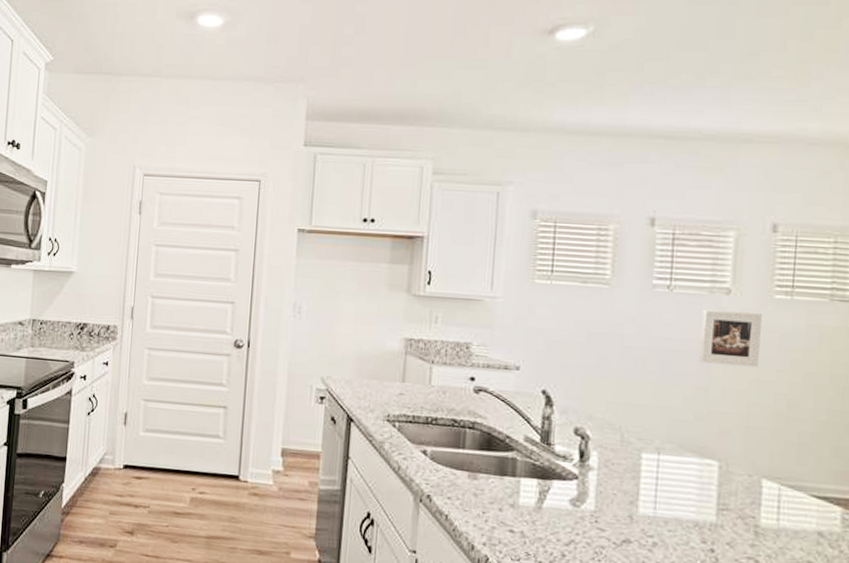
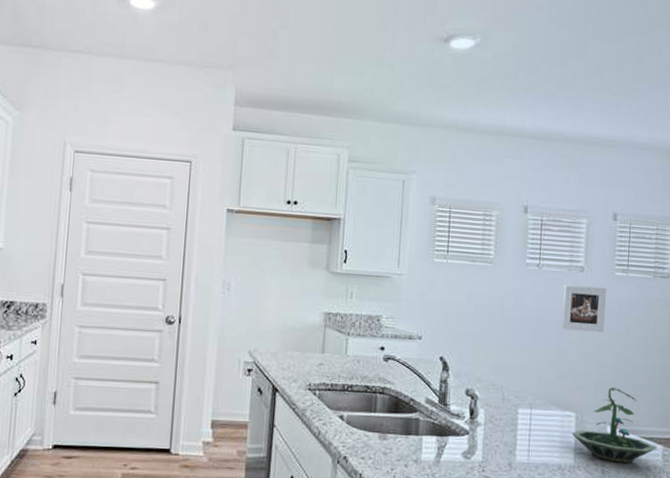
terrarium: none [713,433,835,526] -> present [571,387,658,464]

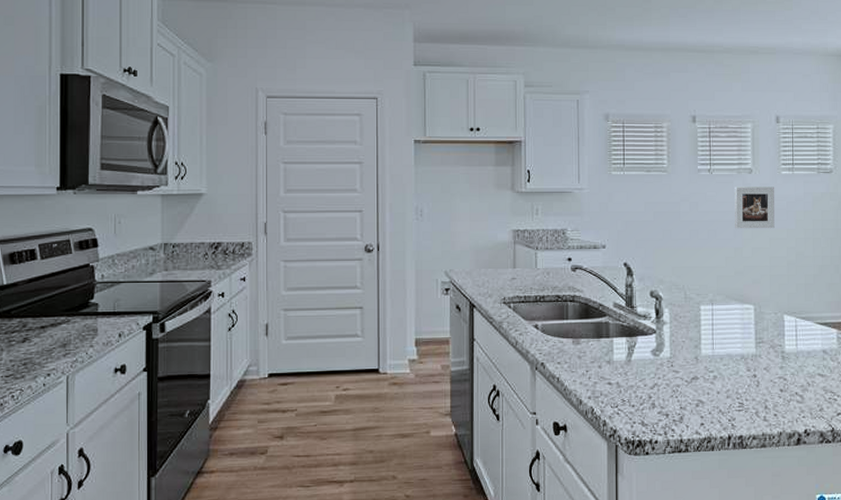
terrarium: present [571,387,658,464] -> none [751,279,832,349]

